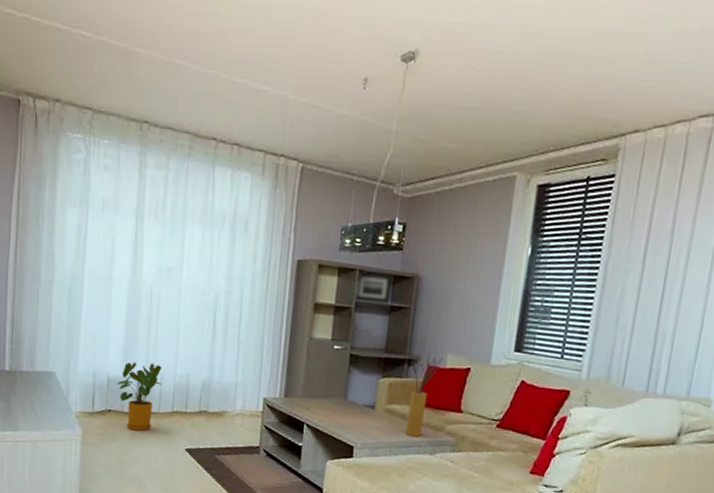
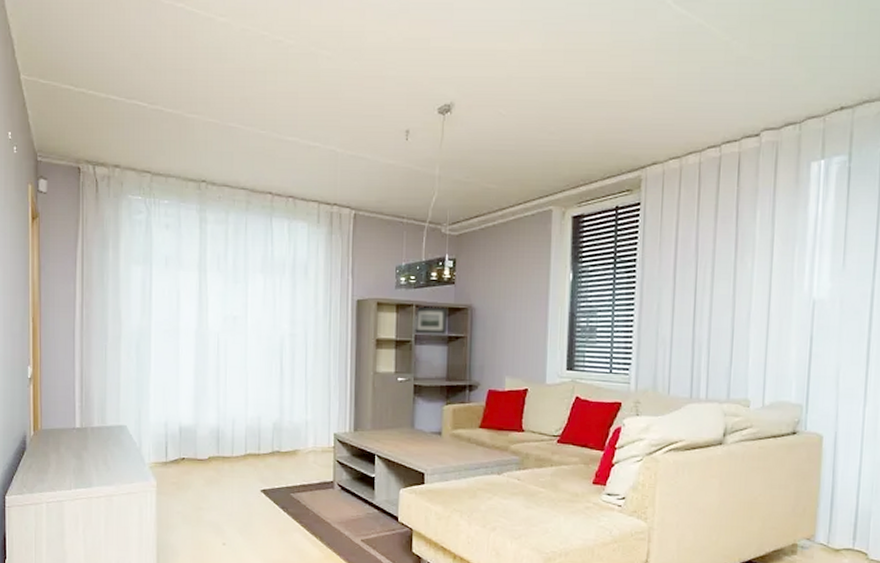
house plant: present [117,362,162,431] -> none [189,409,234,477]
vase: present [405,351,443,438] -> none [472,376,501,459]

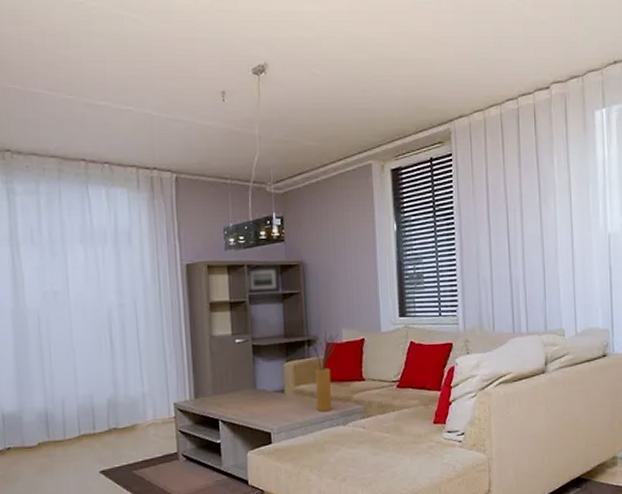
vase: none [472,376,501,459] -> present [311,330,338,412]

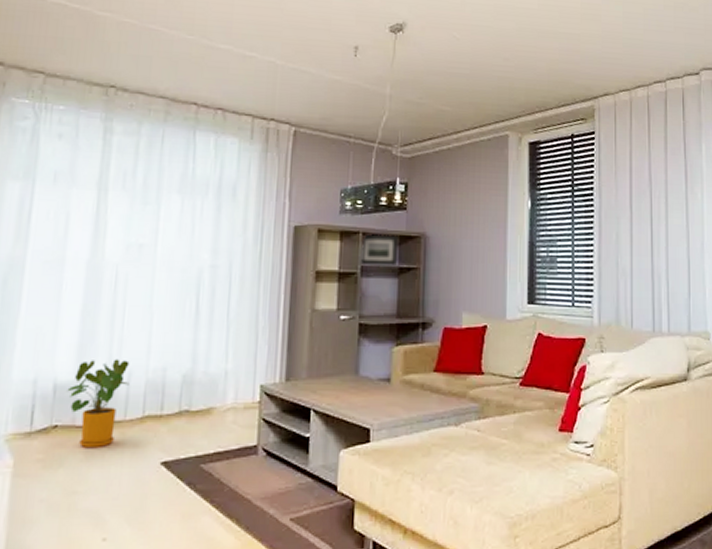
house plant: none [13,390,64,465] -> present [67,359,130,449]
vase: present [311,330,338,412] -> none [426,312,458,408]

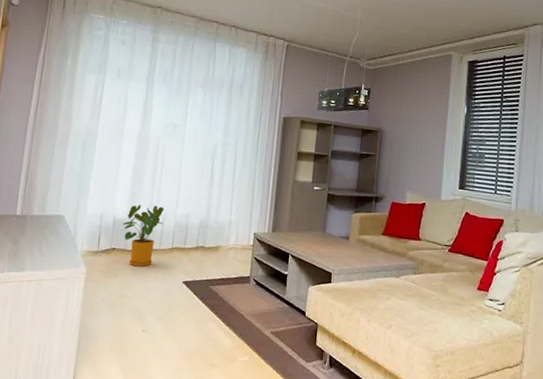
picture frame: present [358,235,399,265] -> none [330,127,361,152]

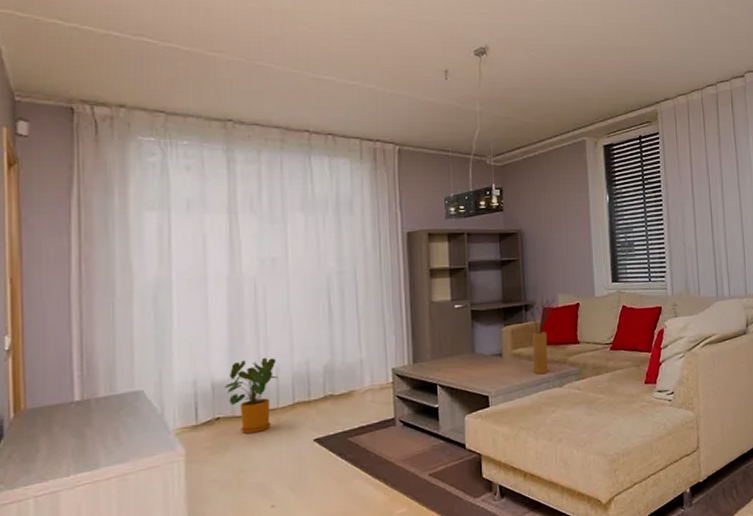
vase: none [375,190,403,263] -> present [528,295,555,375]

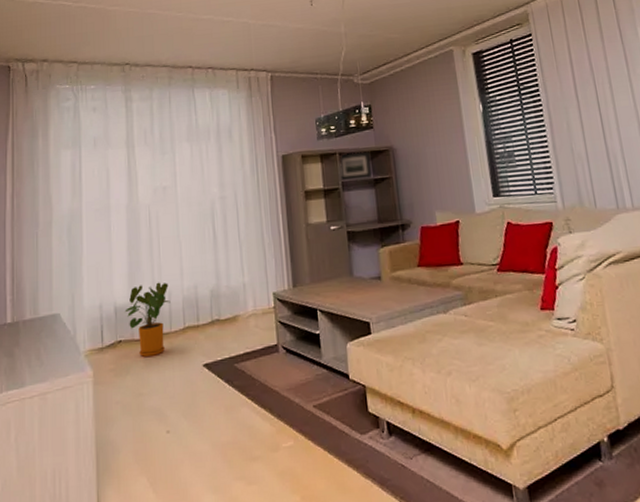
picture frame: none [465,233,499,260] -> present [338,151,372,180]
vase: present [528,295,555,375] -> none [405,213,432,300]

